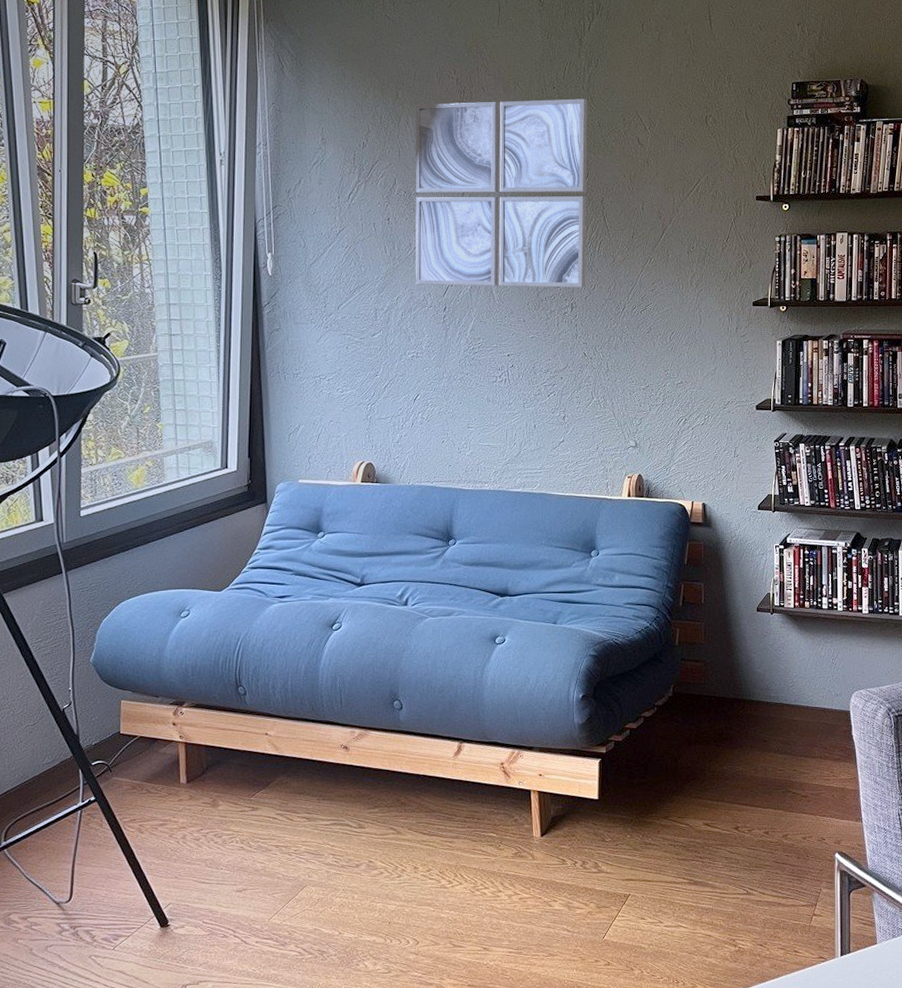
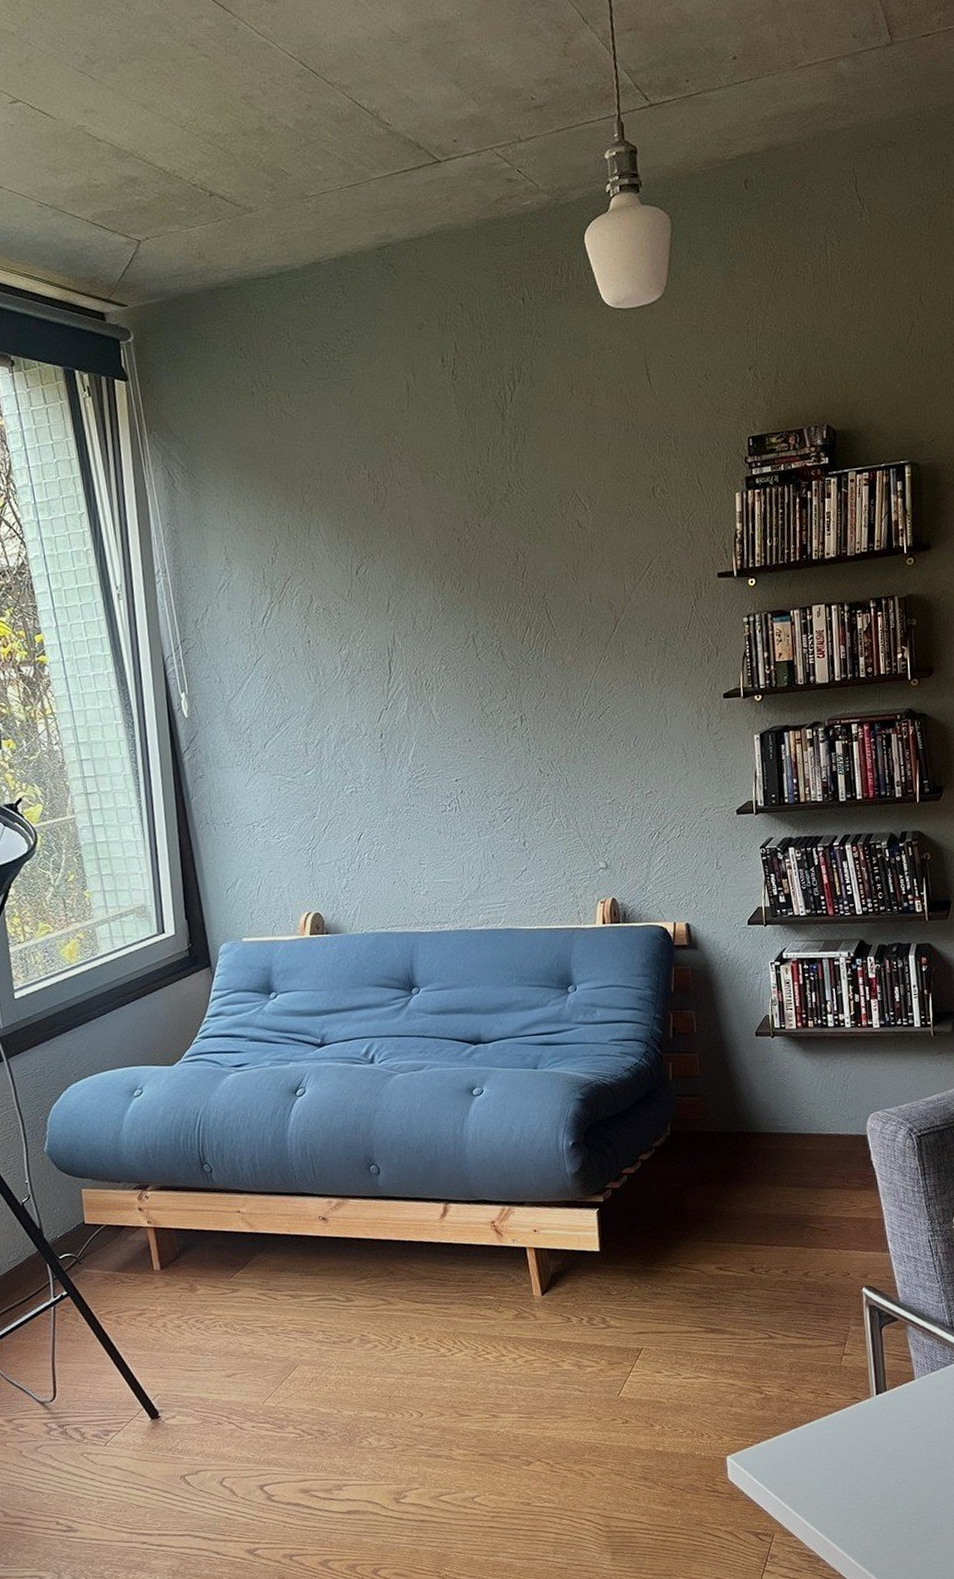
wall art: present [415,98,588,288] -> none [325,481,534,712]

